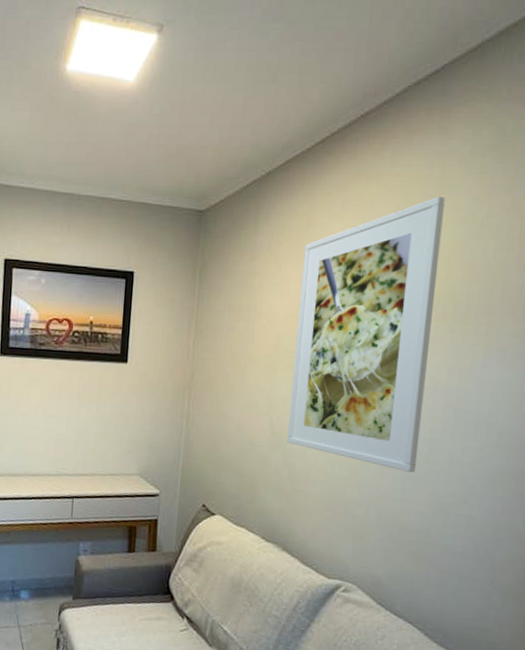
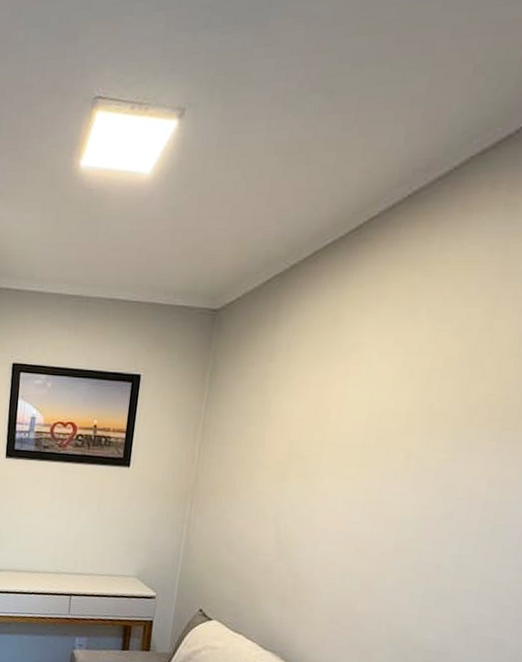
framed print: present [287,196,445,473] -> none [294,284,505,590]

